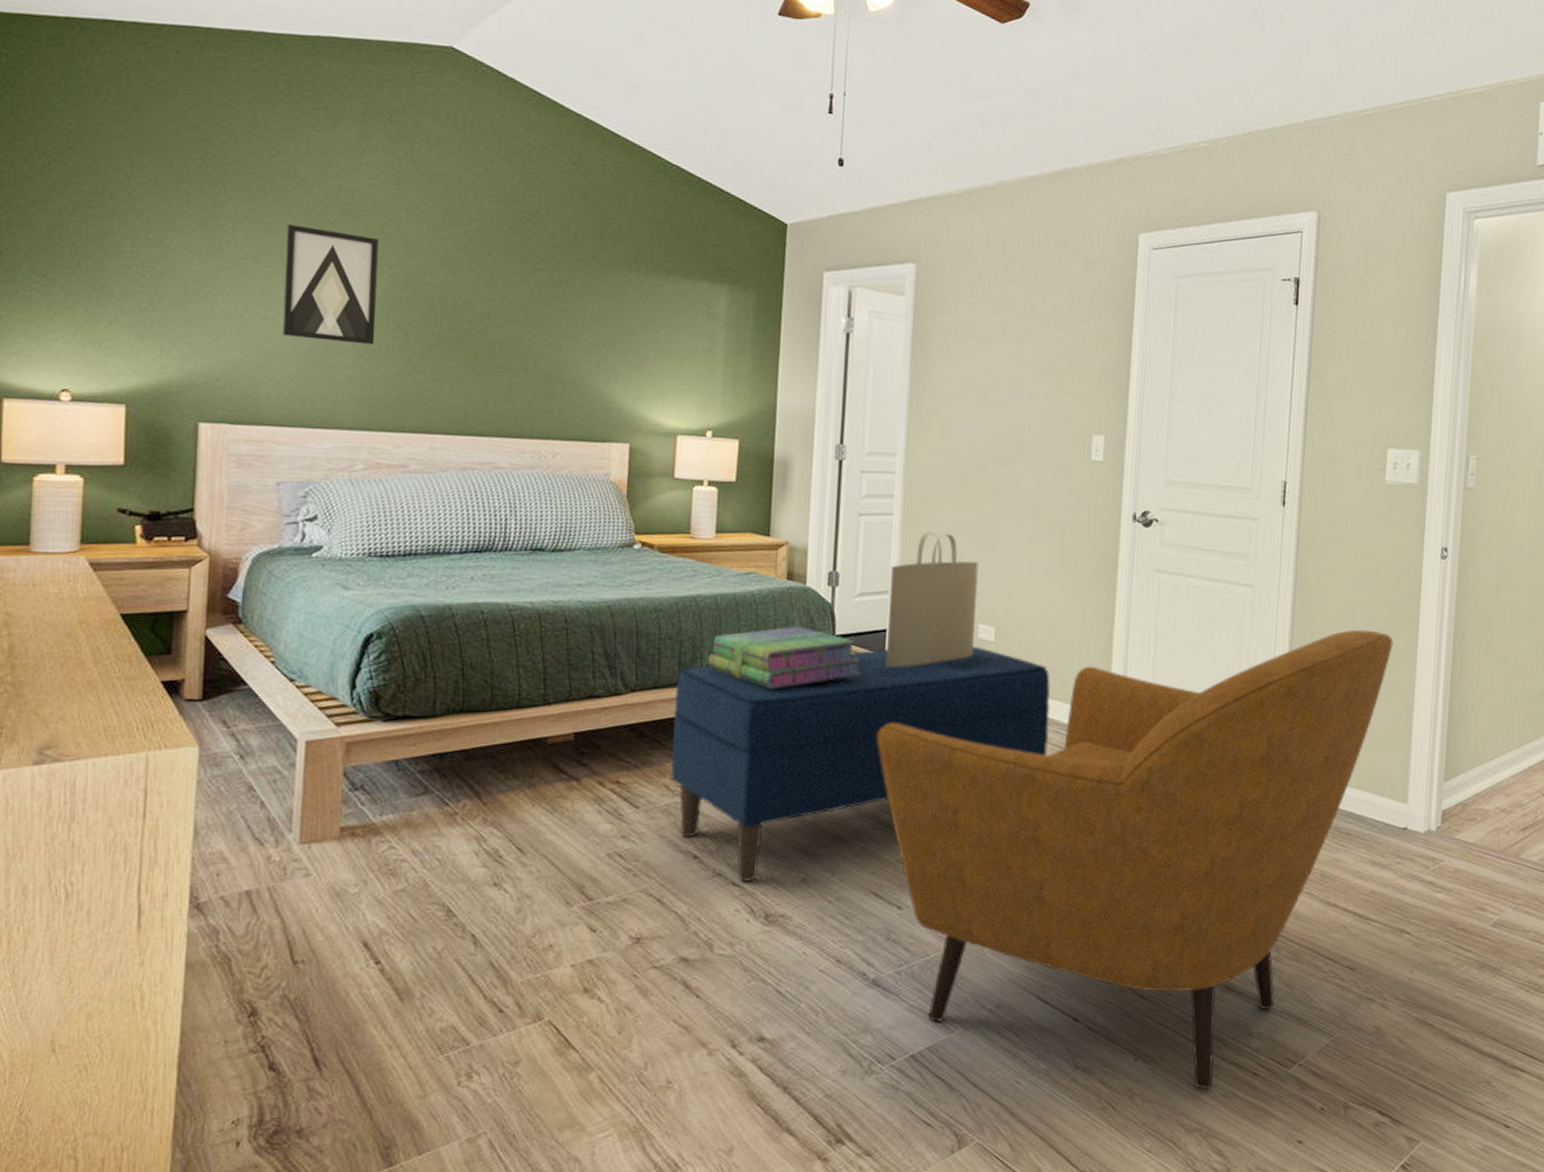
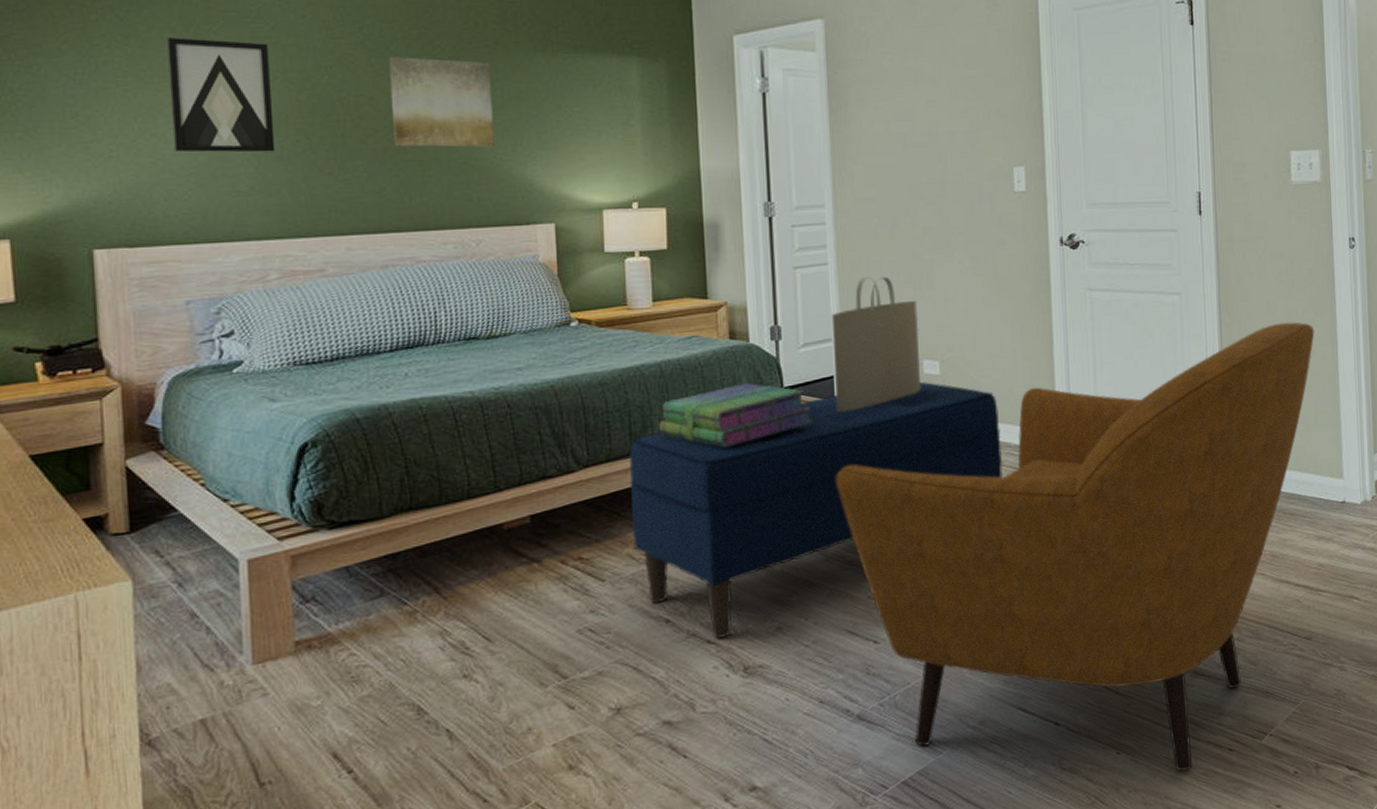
wall art: none [485,261,585,361] -> present [389,56,494,148]

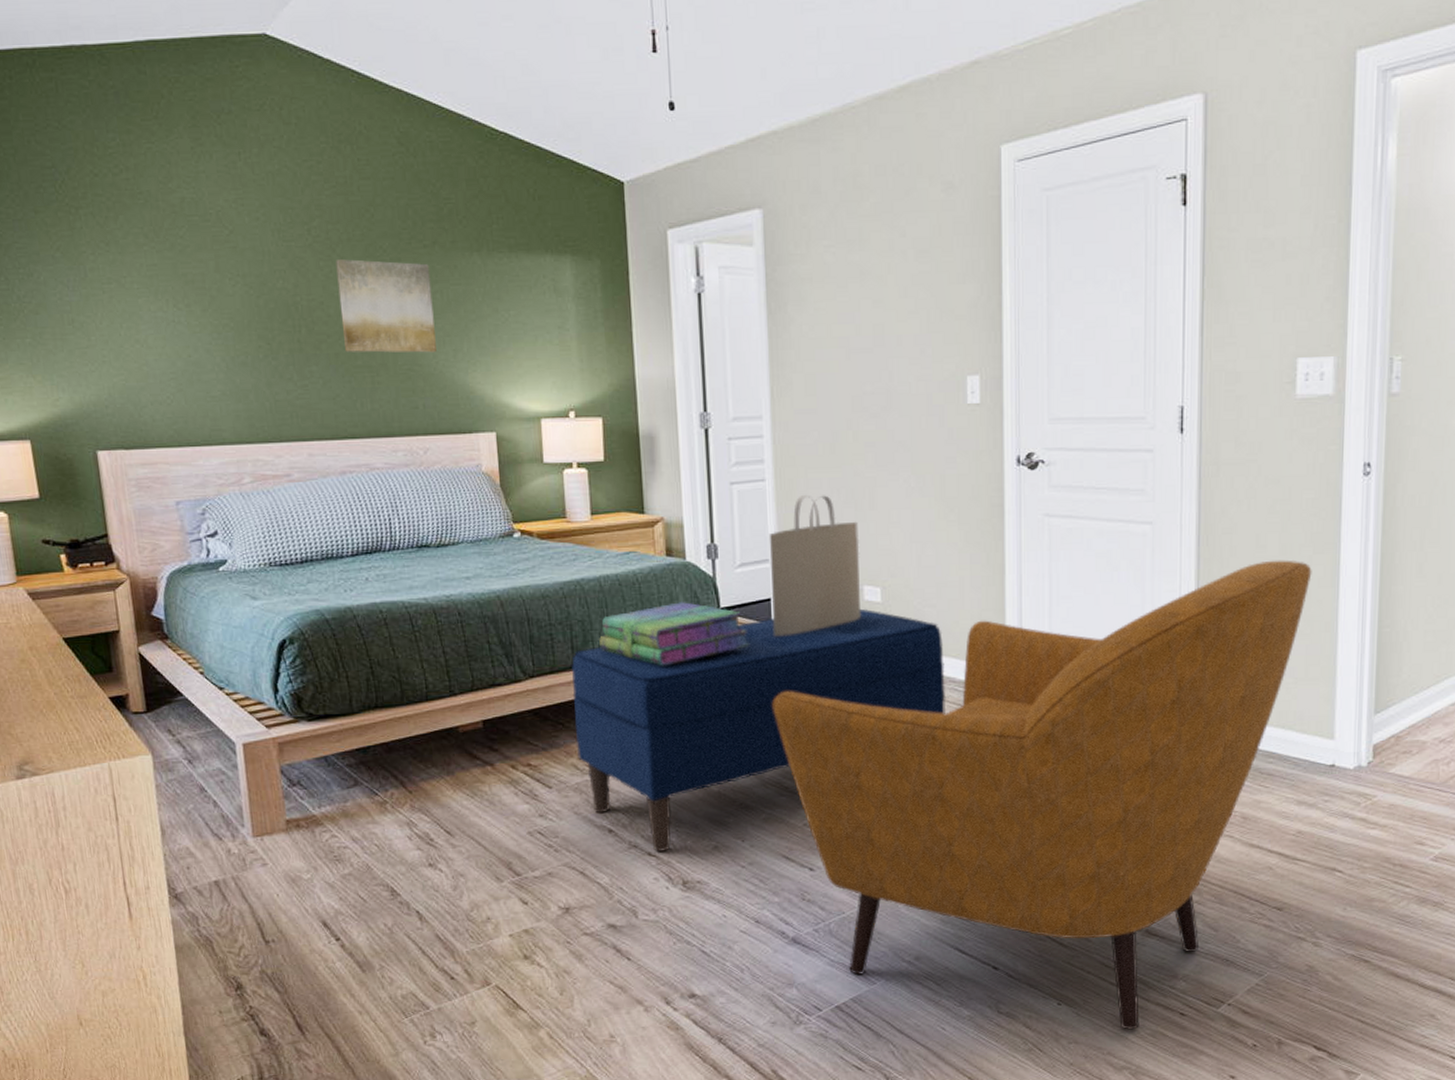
wall art: present [167,38,275,153] -> none [142,243,241,358]

